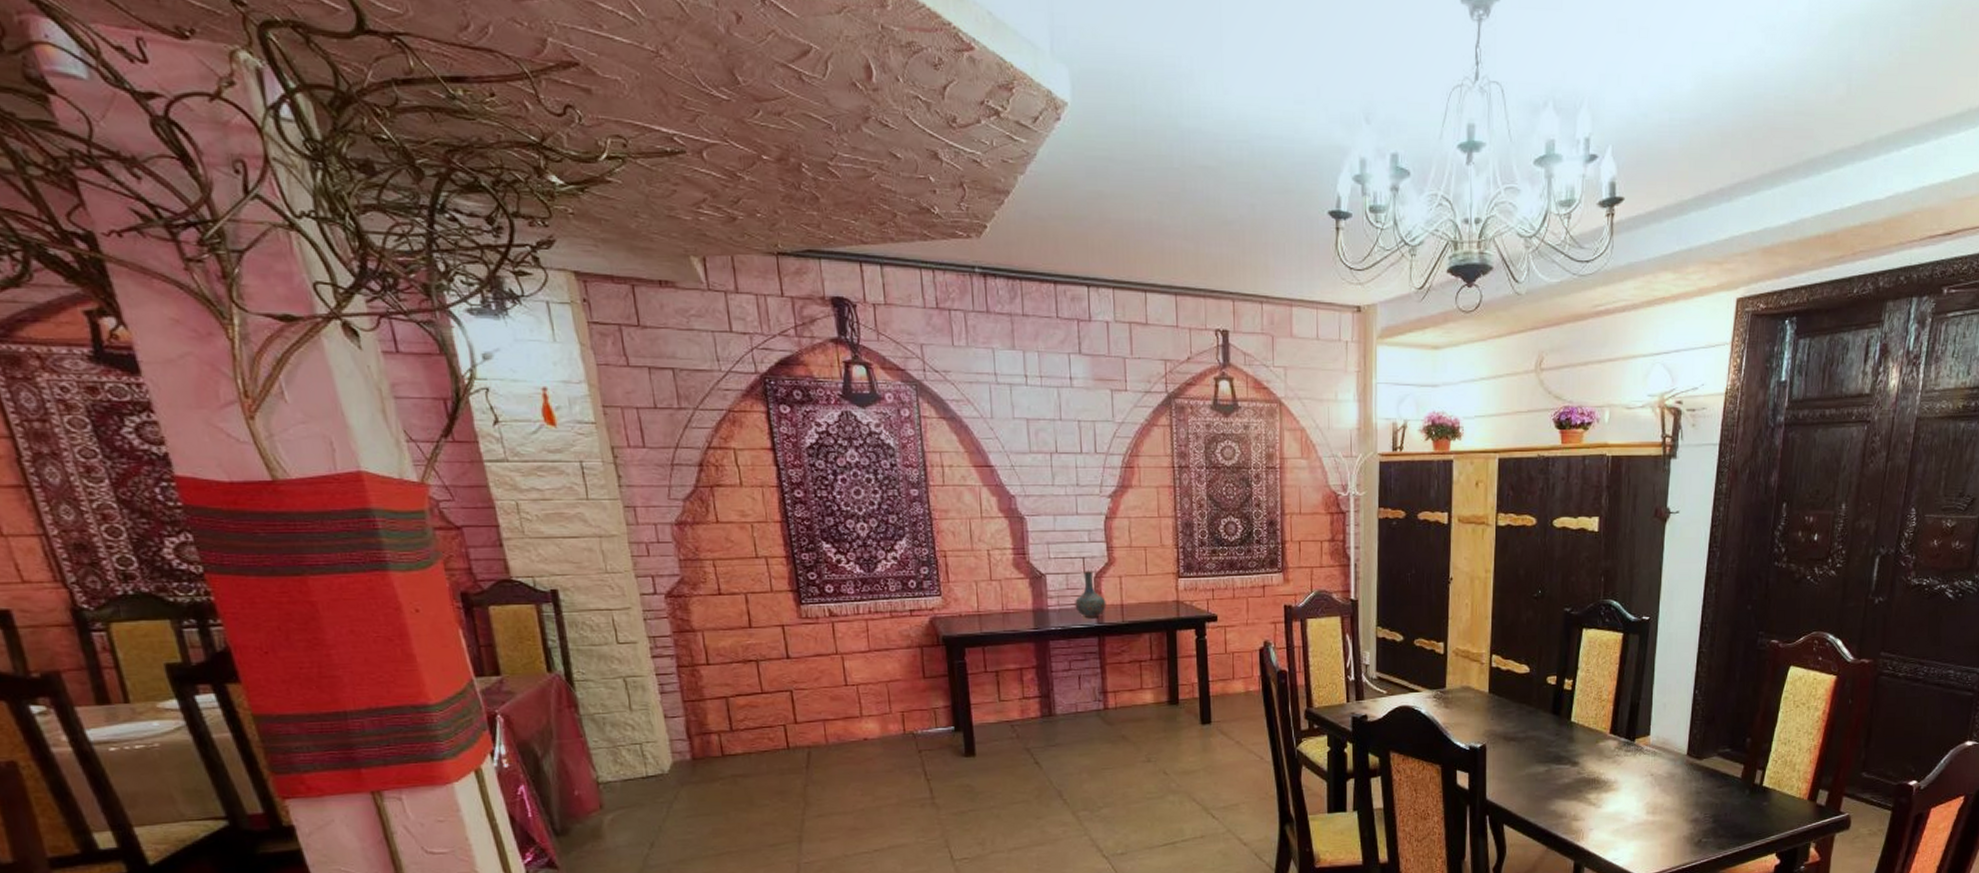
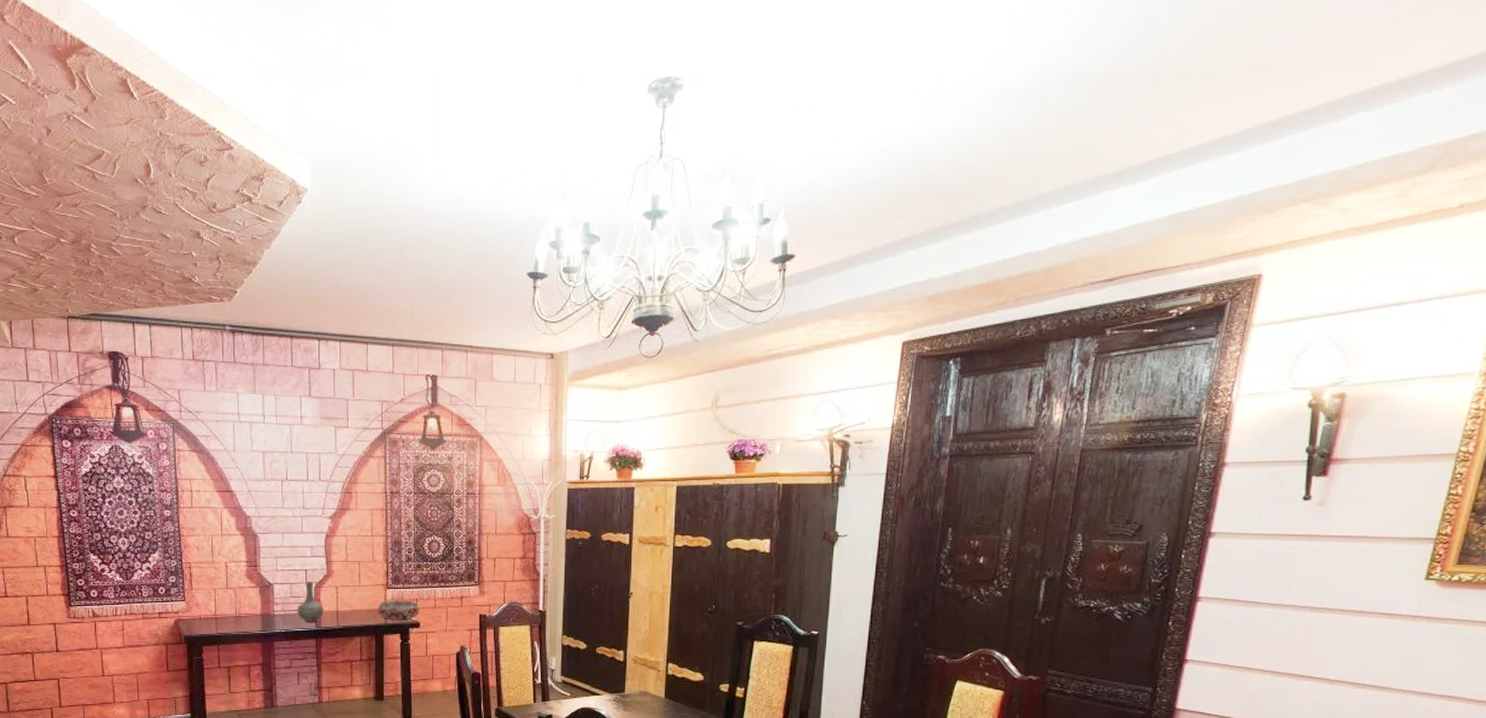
decorative bowl: none [1168,590,1217,613] -> present [377,600,420,620]

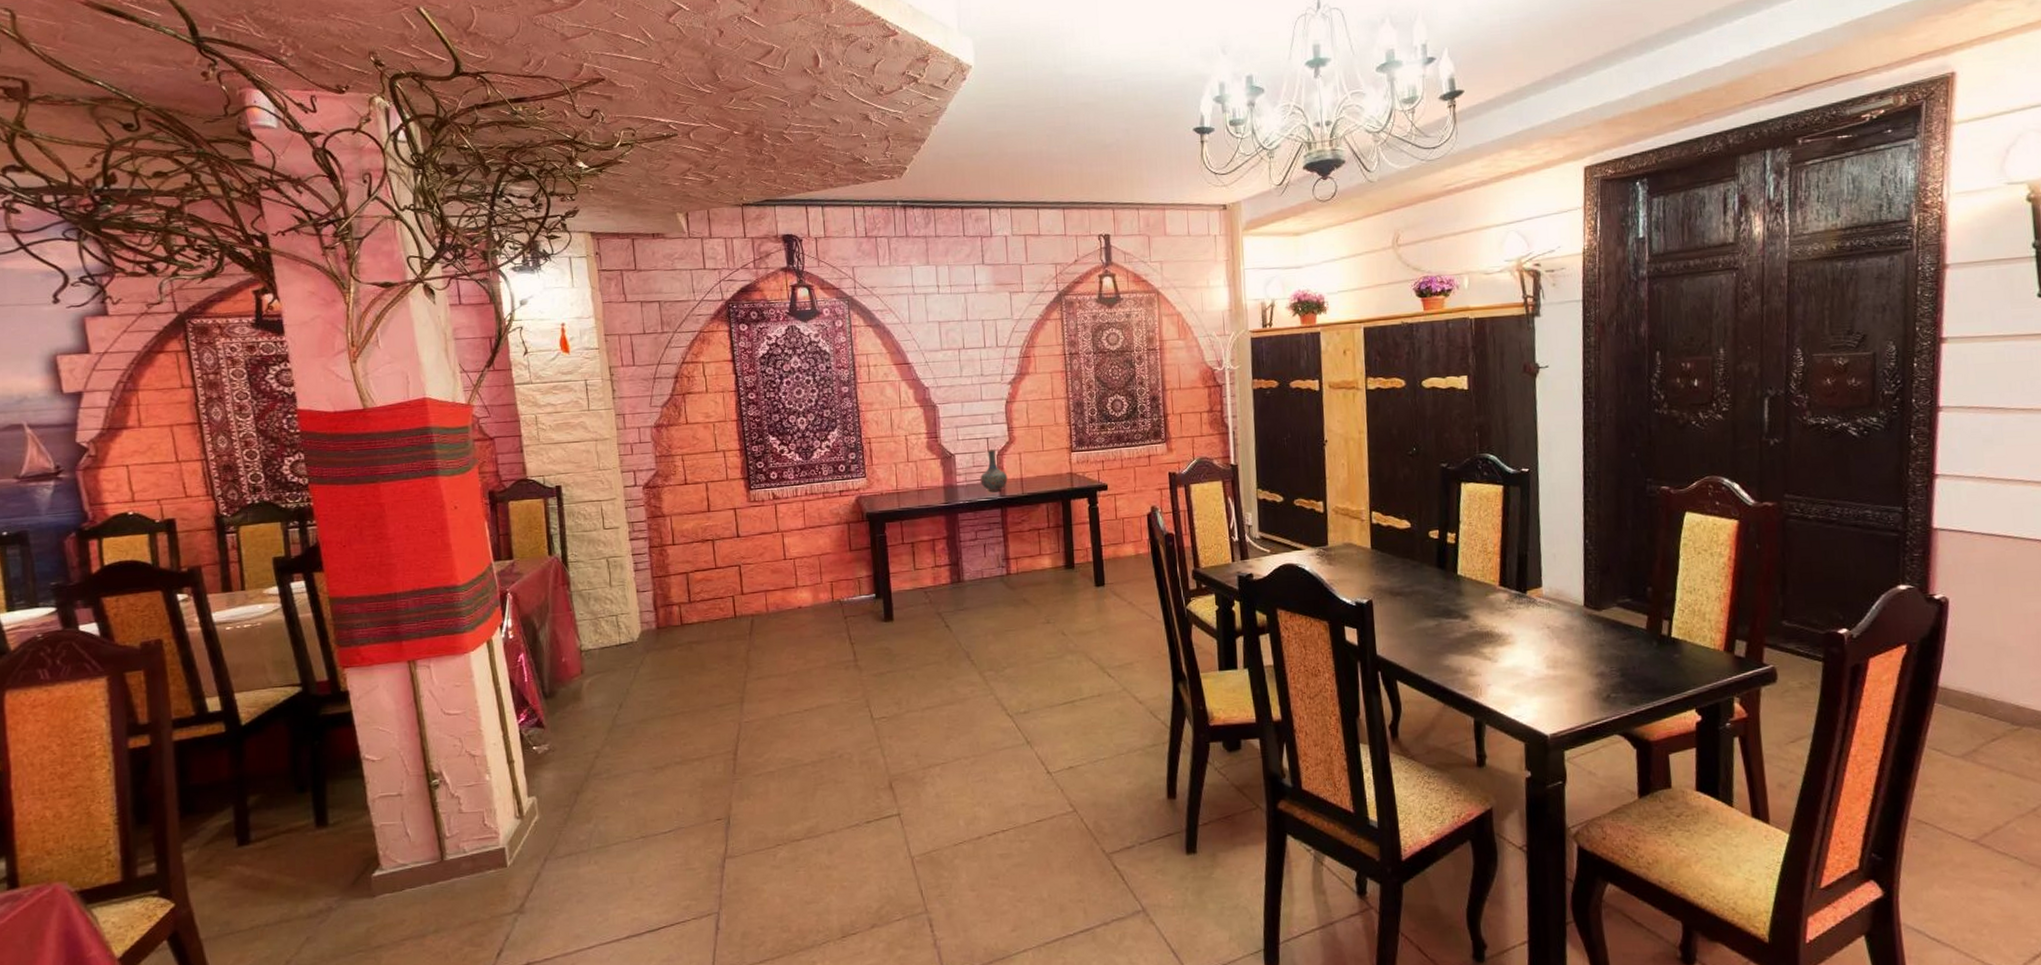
decorative bowl: present [377,600,420,620] -> none [1062,462,1107,484]

